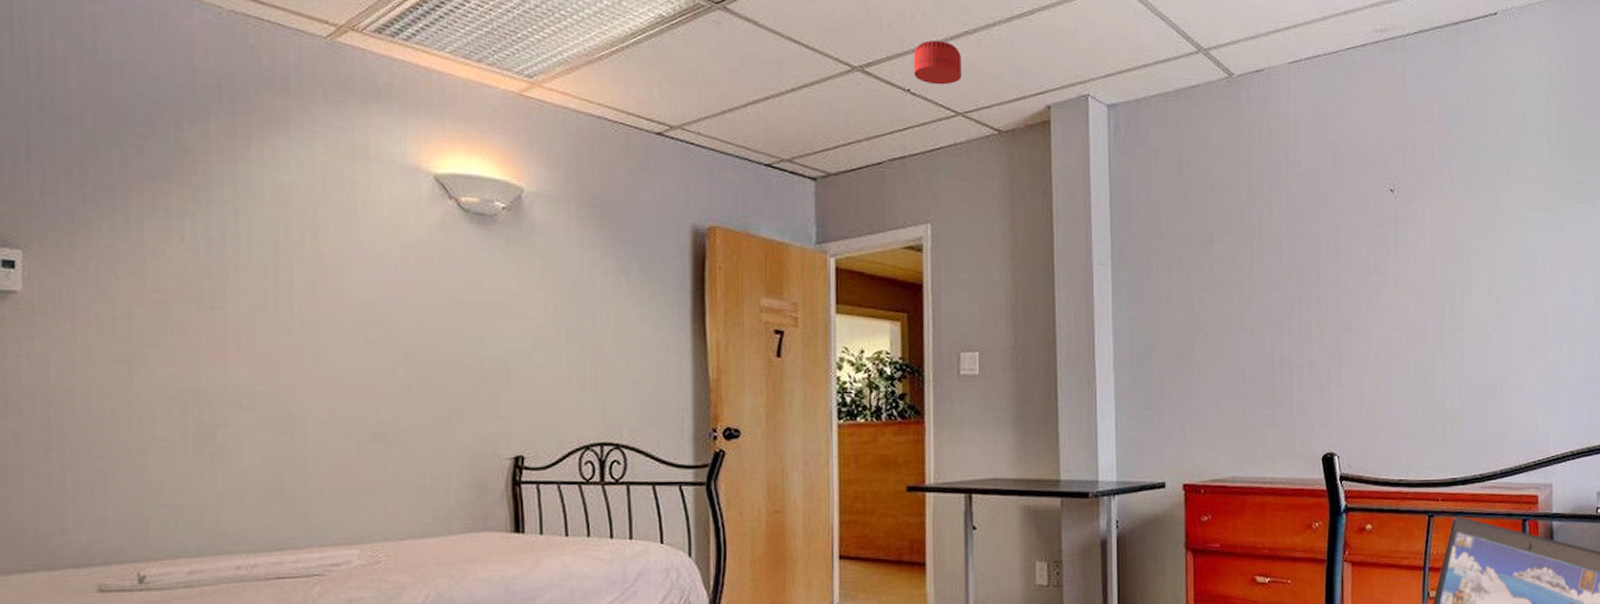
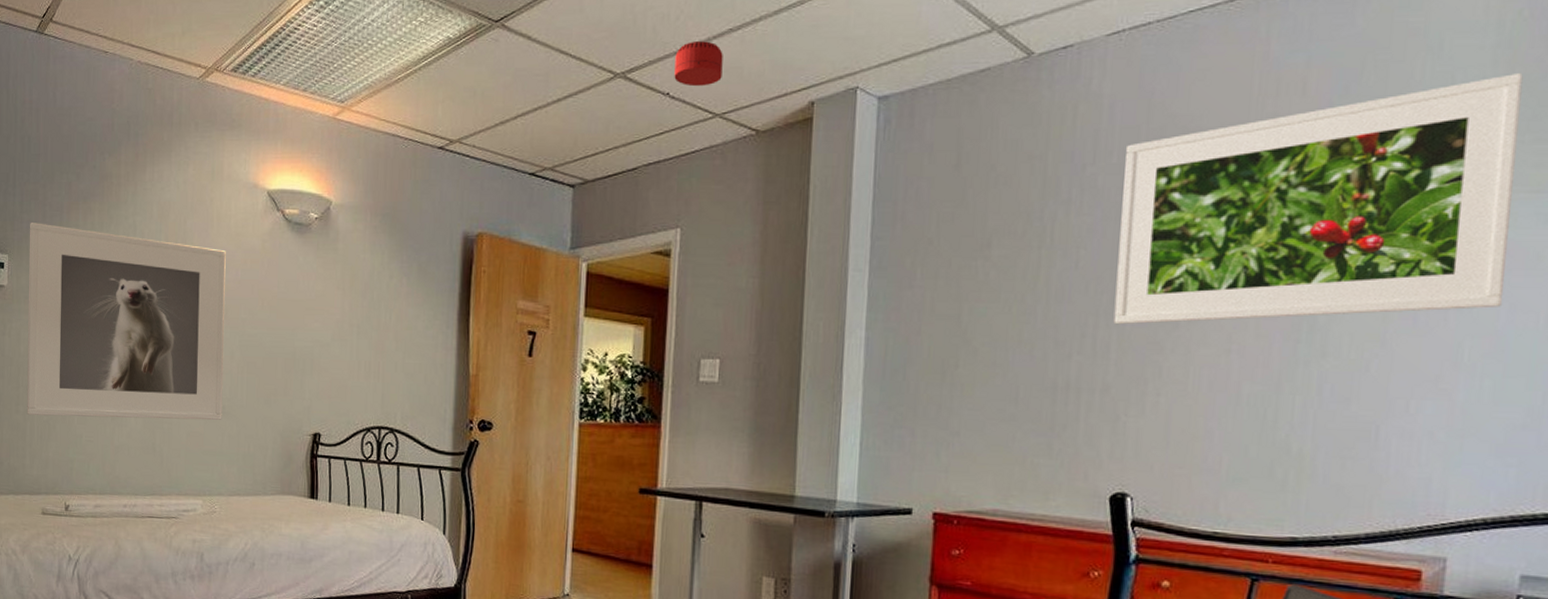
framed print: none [58,206,384,462] -> present [27,221,226,420]
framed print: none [1311,113,1569,309] -> present [1113,73,1523,325]

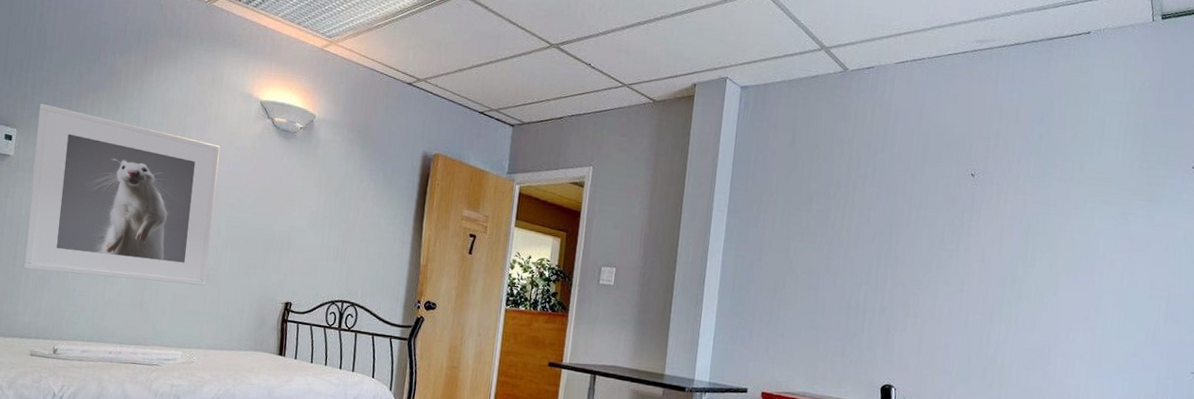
smoke detector: present [674,41,723,87] -> none [595,28,633,63]
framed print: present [1113,73,1523,325] -> none [890,122,1144,275]

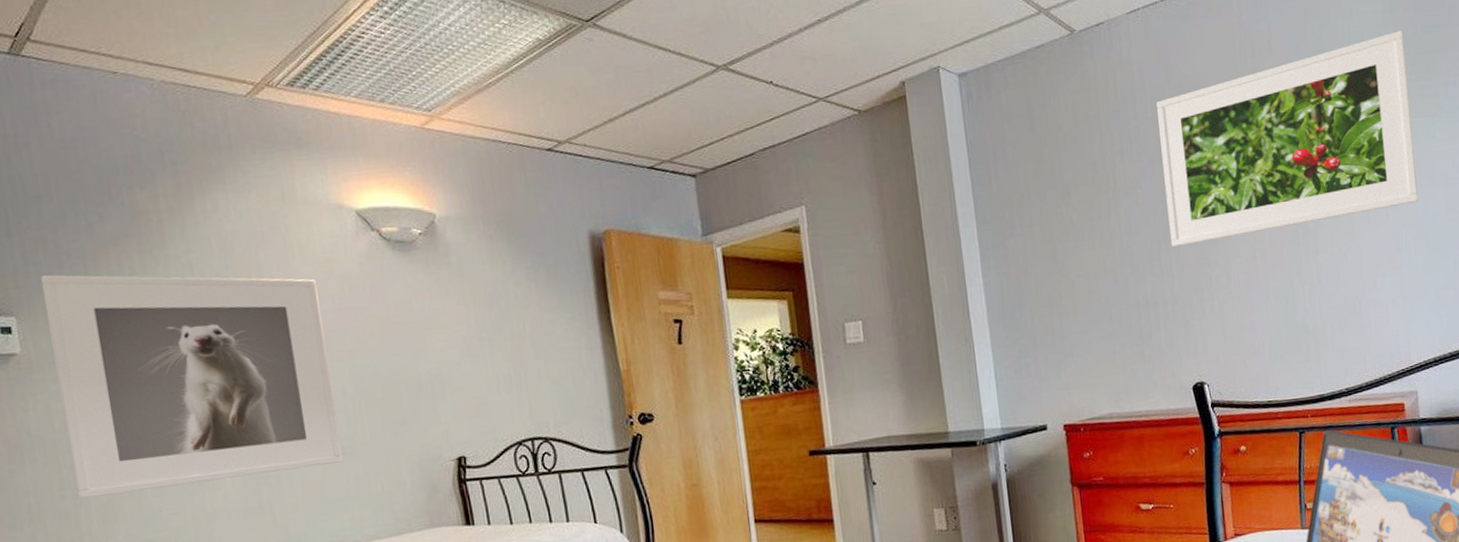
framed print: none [890,122,1144,275] -> present [1157,31,1419,248]

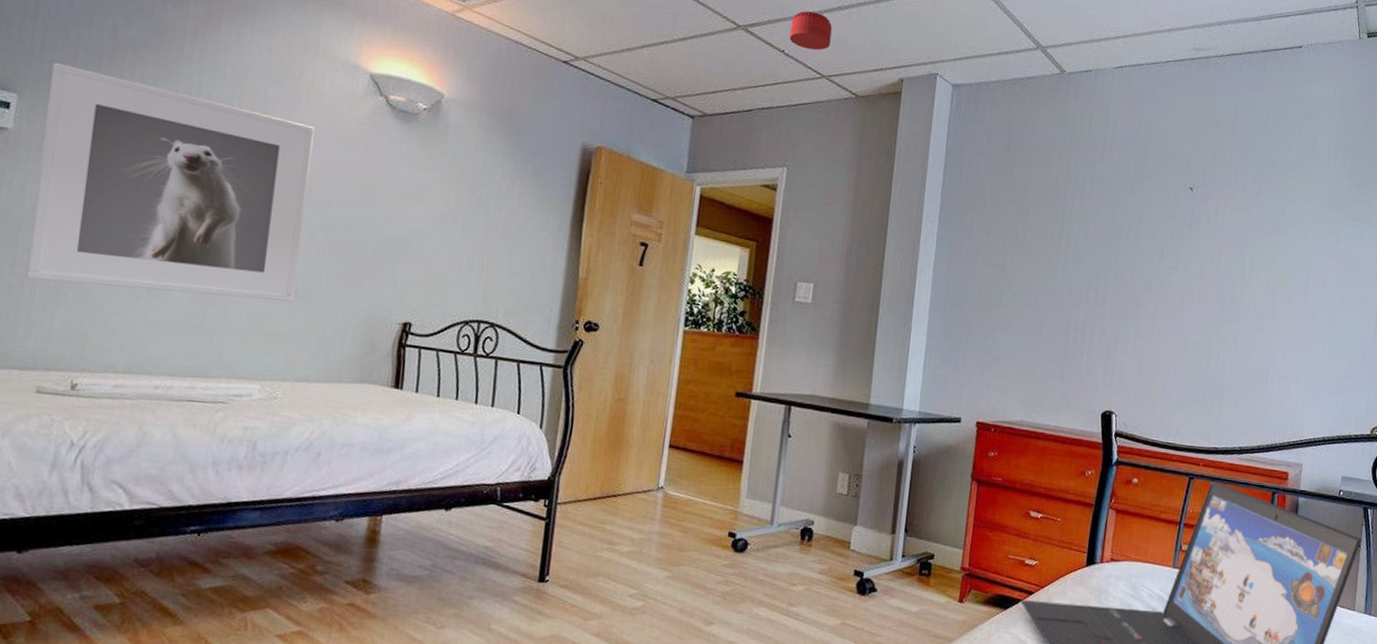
smoke detector: none [772,32,819,74] -> present [789,11,832,51]
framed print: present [1157,31,1419,248] -> none [1109,140,1353,294]

